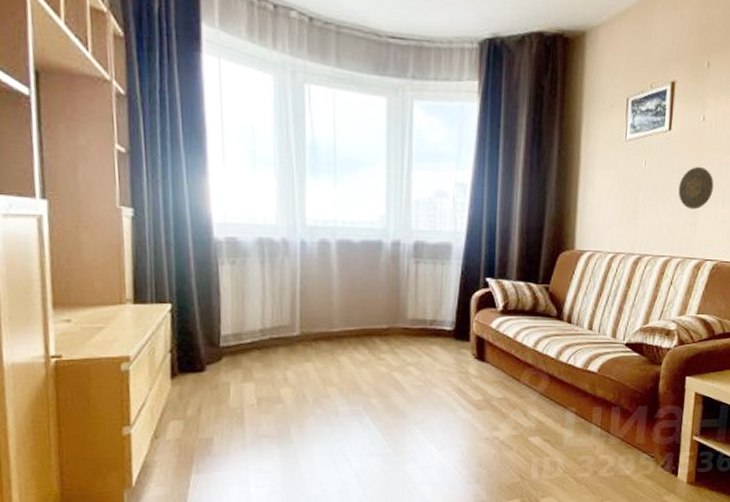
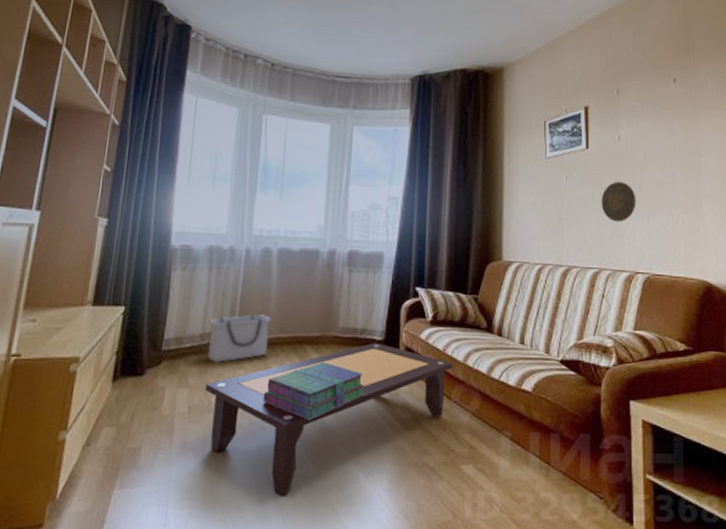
storage bin: none [268,308,336,356] -> present [208,314,272,363]
coffee table: none [272,333,522,473] -> present [204,343,452,497]
stack of books: none [334,352,437,406] -> present [263,361,366,420]

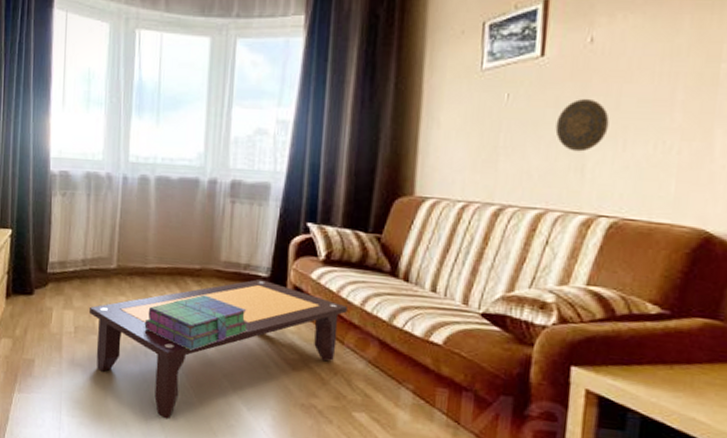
storage bin: present [208,314,272,363] -> none [90,243,151,289]

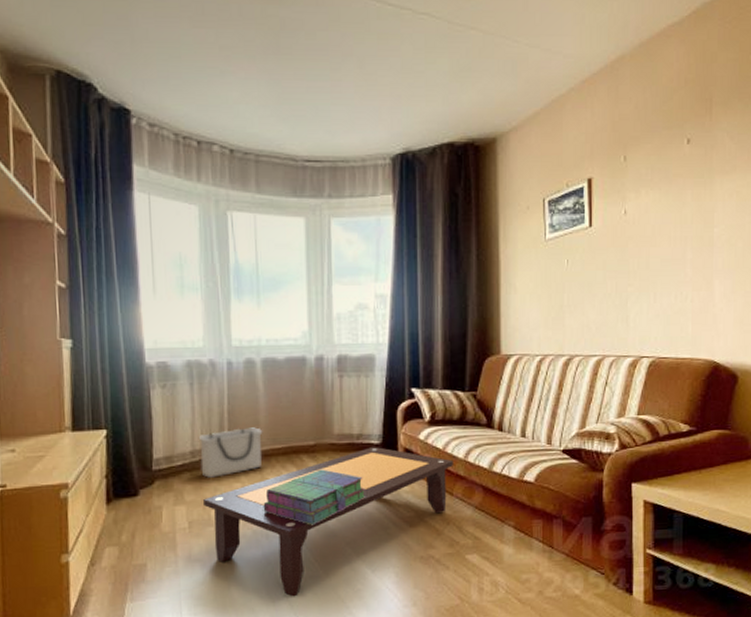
storage bin: none [90,243,151,289] -> present [198,427,263,478]
decorative plate: present [555,98,610,152] -> none [605,260,643,305]

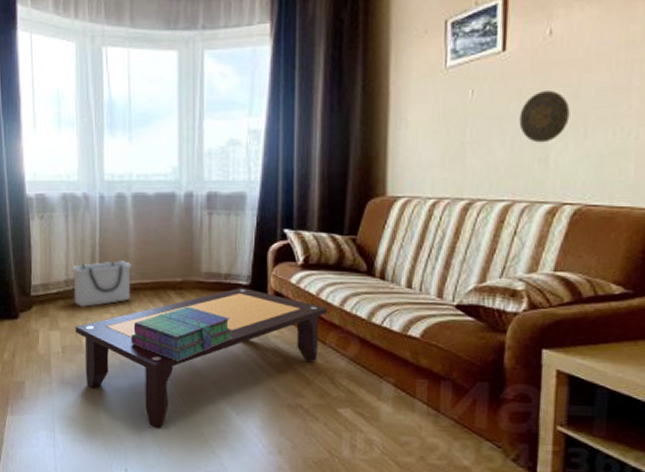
decorative plate: none [605,260,643,305] -> present [519,90,570,143]

